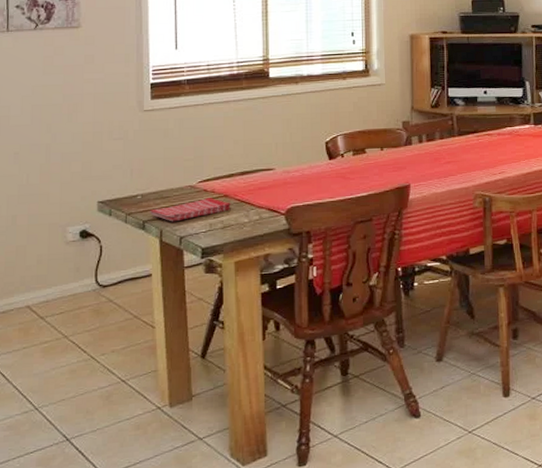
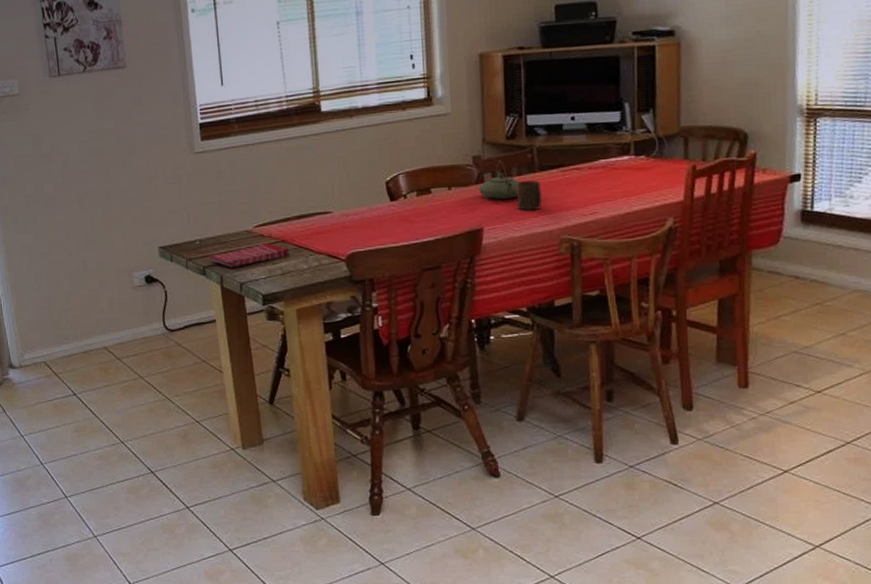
teapot: none [407,125,442,159] -> present [479,160,519,199]
cup: none [439,144,460,170] -> present [516,180,543,211]

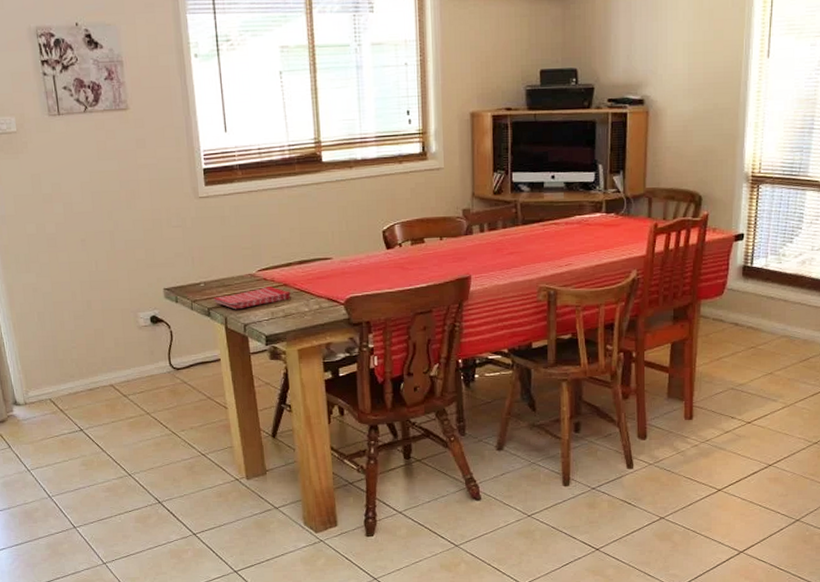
teapot: present [479,160,519,199] -> none [467,213,504,250]
cup: present [516,180,543,211] -> none [501,233,524,261]

